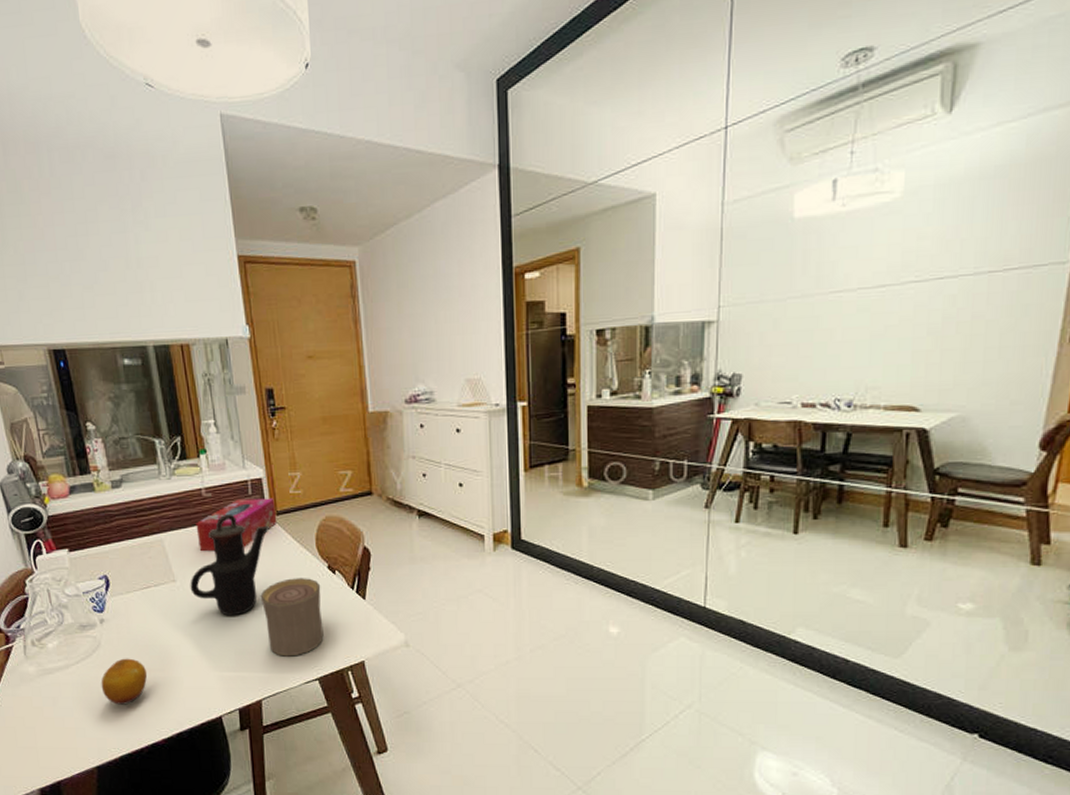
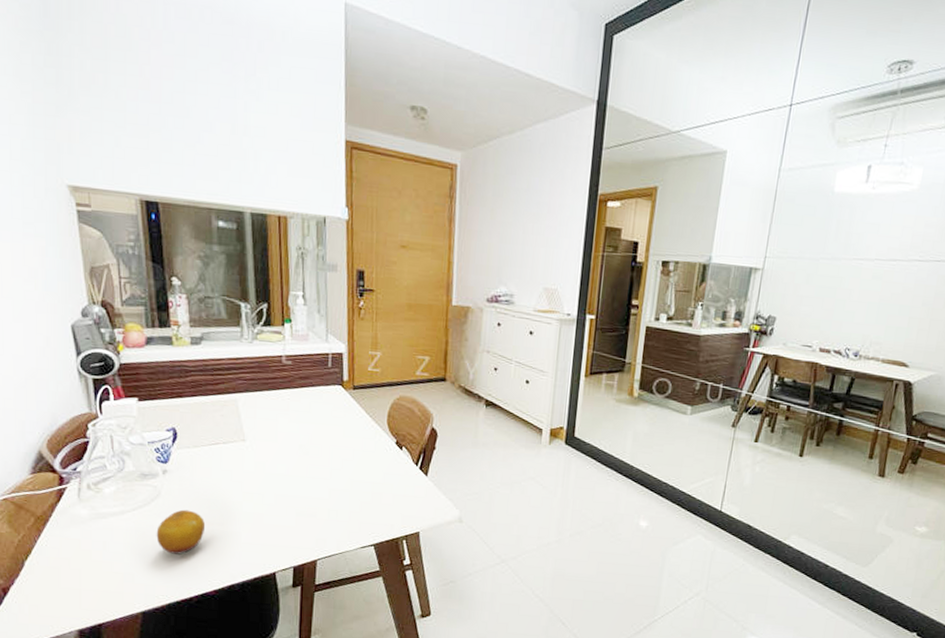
teapot: present [190,513,269,616] -> none [259,382,344,480]
tissue box: present [196,498,277,552] -> none [272,370,353,417]
cup: present [260,578,324,657] -> none [327,449,387,522]

